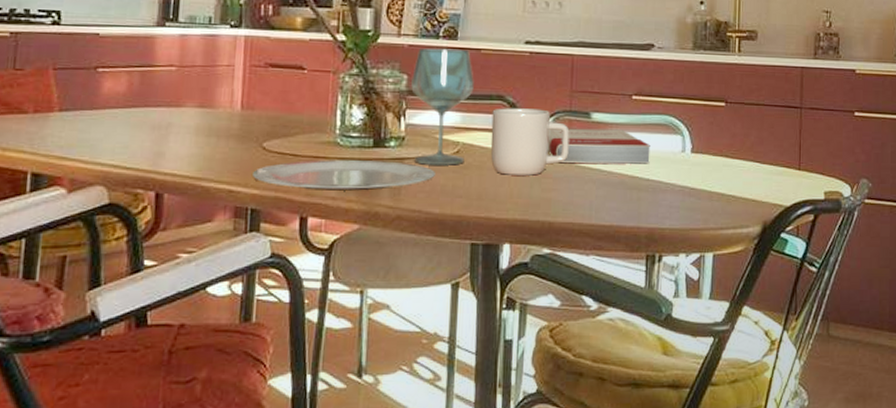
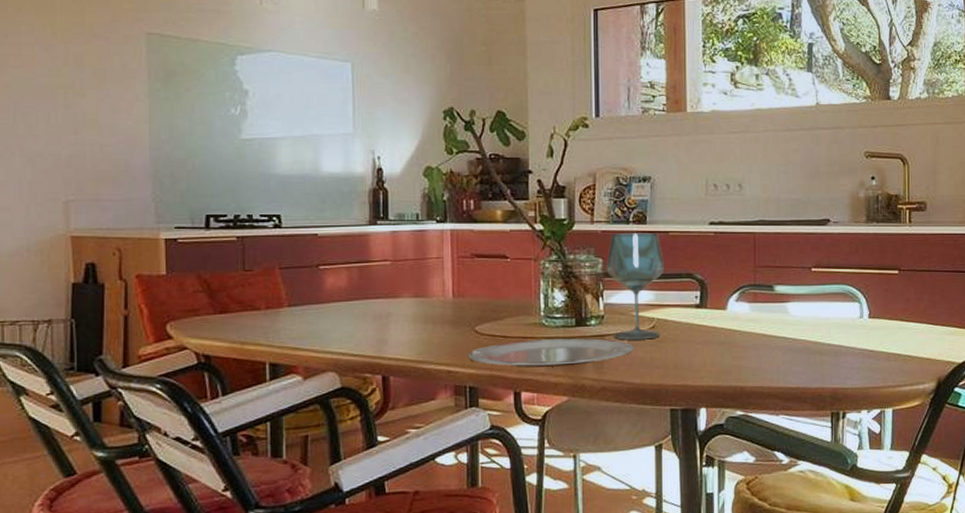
mug: present [490,108,570,176] -> none [683,284,755,346]
book: present [547,128,650,164] -> none [735,300,831,333]

